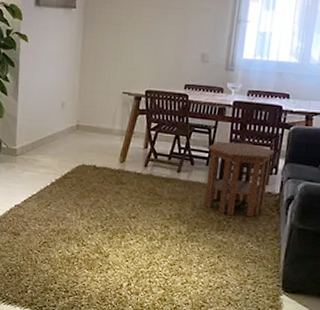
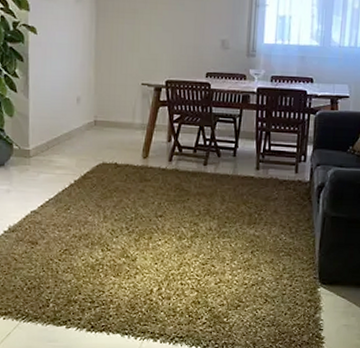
side table: present [204,142,275,217] -> none [233,130,302,208]

